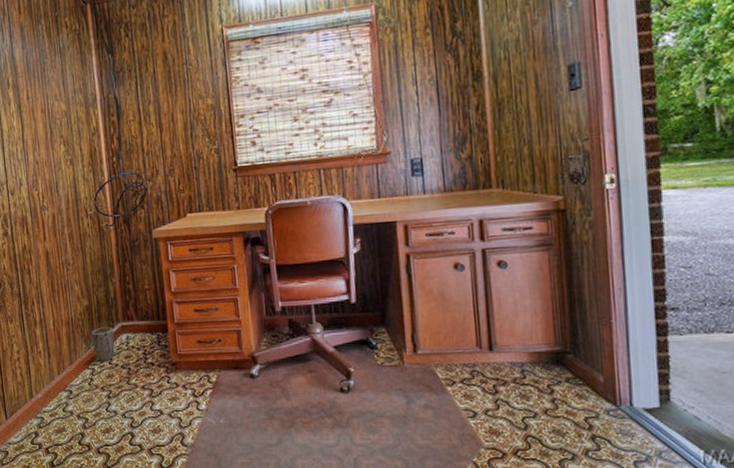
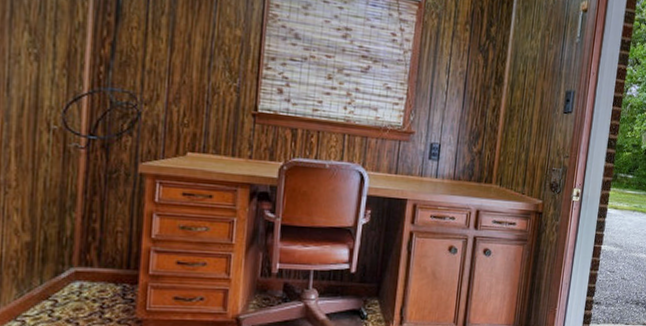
plant pot: present [91,326,115,361] -> none [28,270,62,312]

